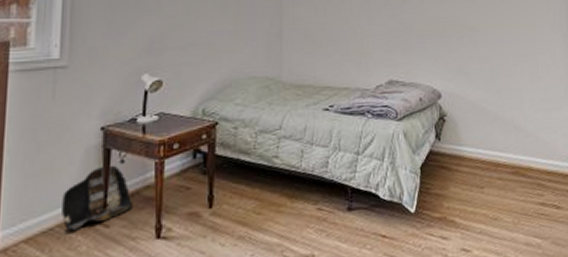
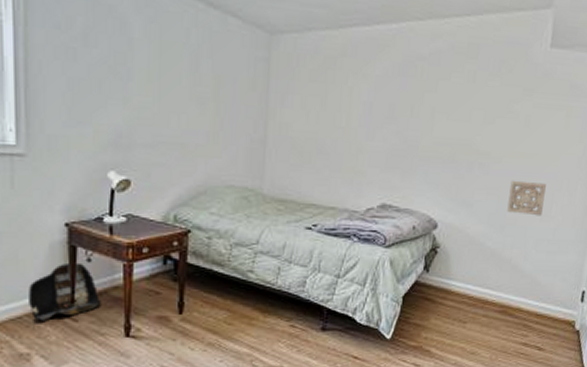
wall ornament: none [498,48,531,78] -> present [507,180,546,216]

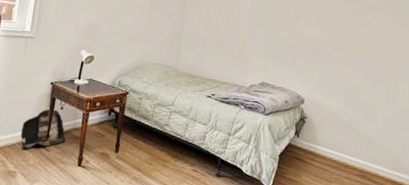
wall ornament: present [507,180,546,216] -> none [359,70,389,100]

